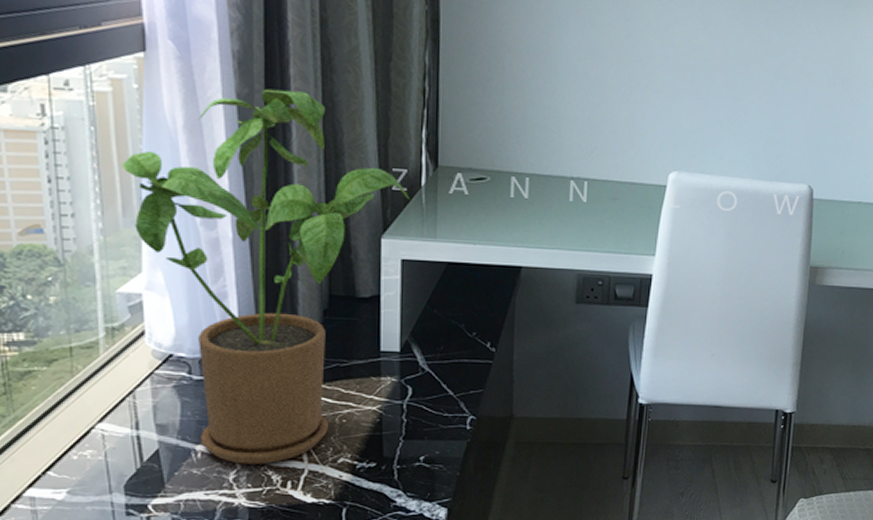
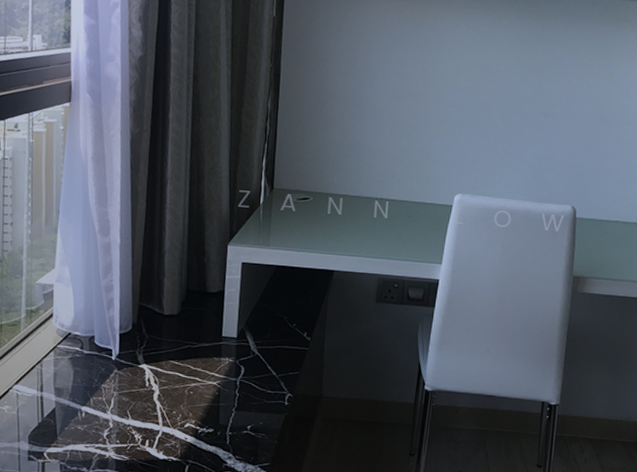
house plant: present [121,89,410,464] -> none [47,129,251,425]

